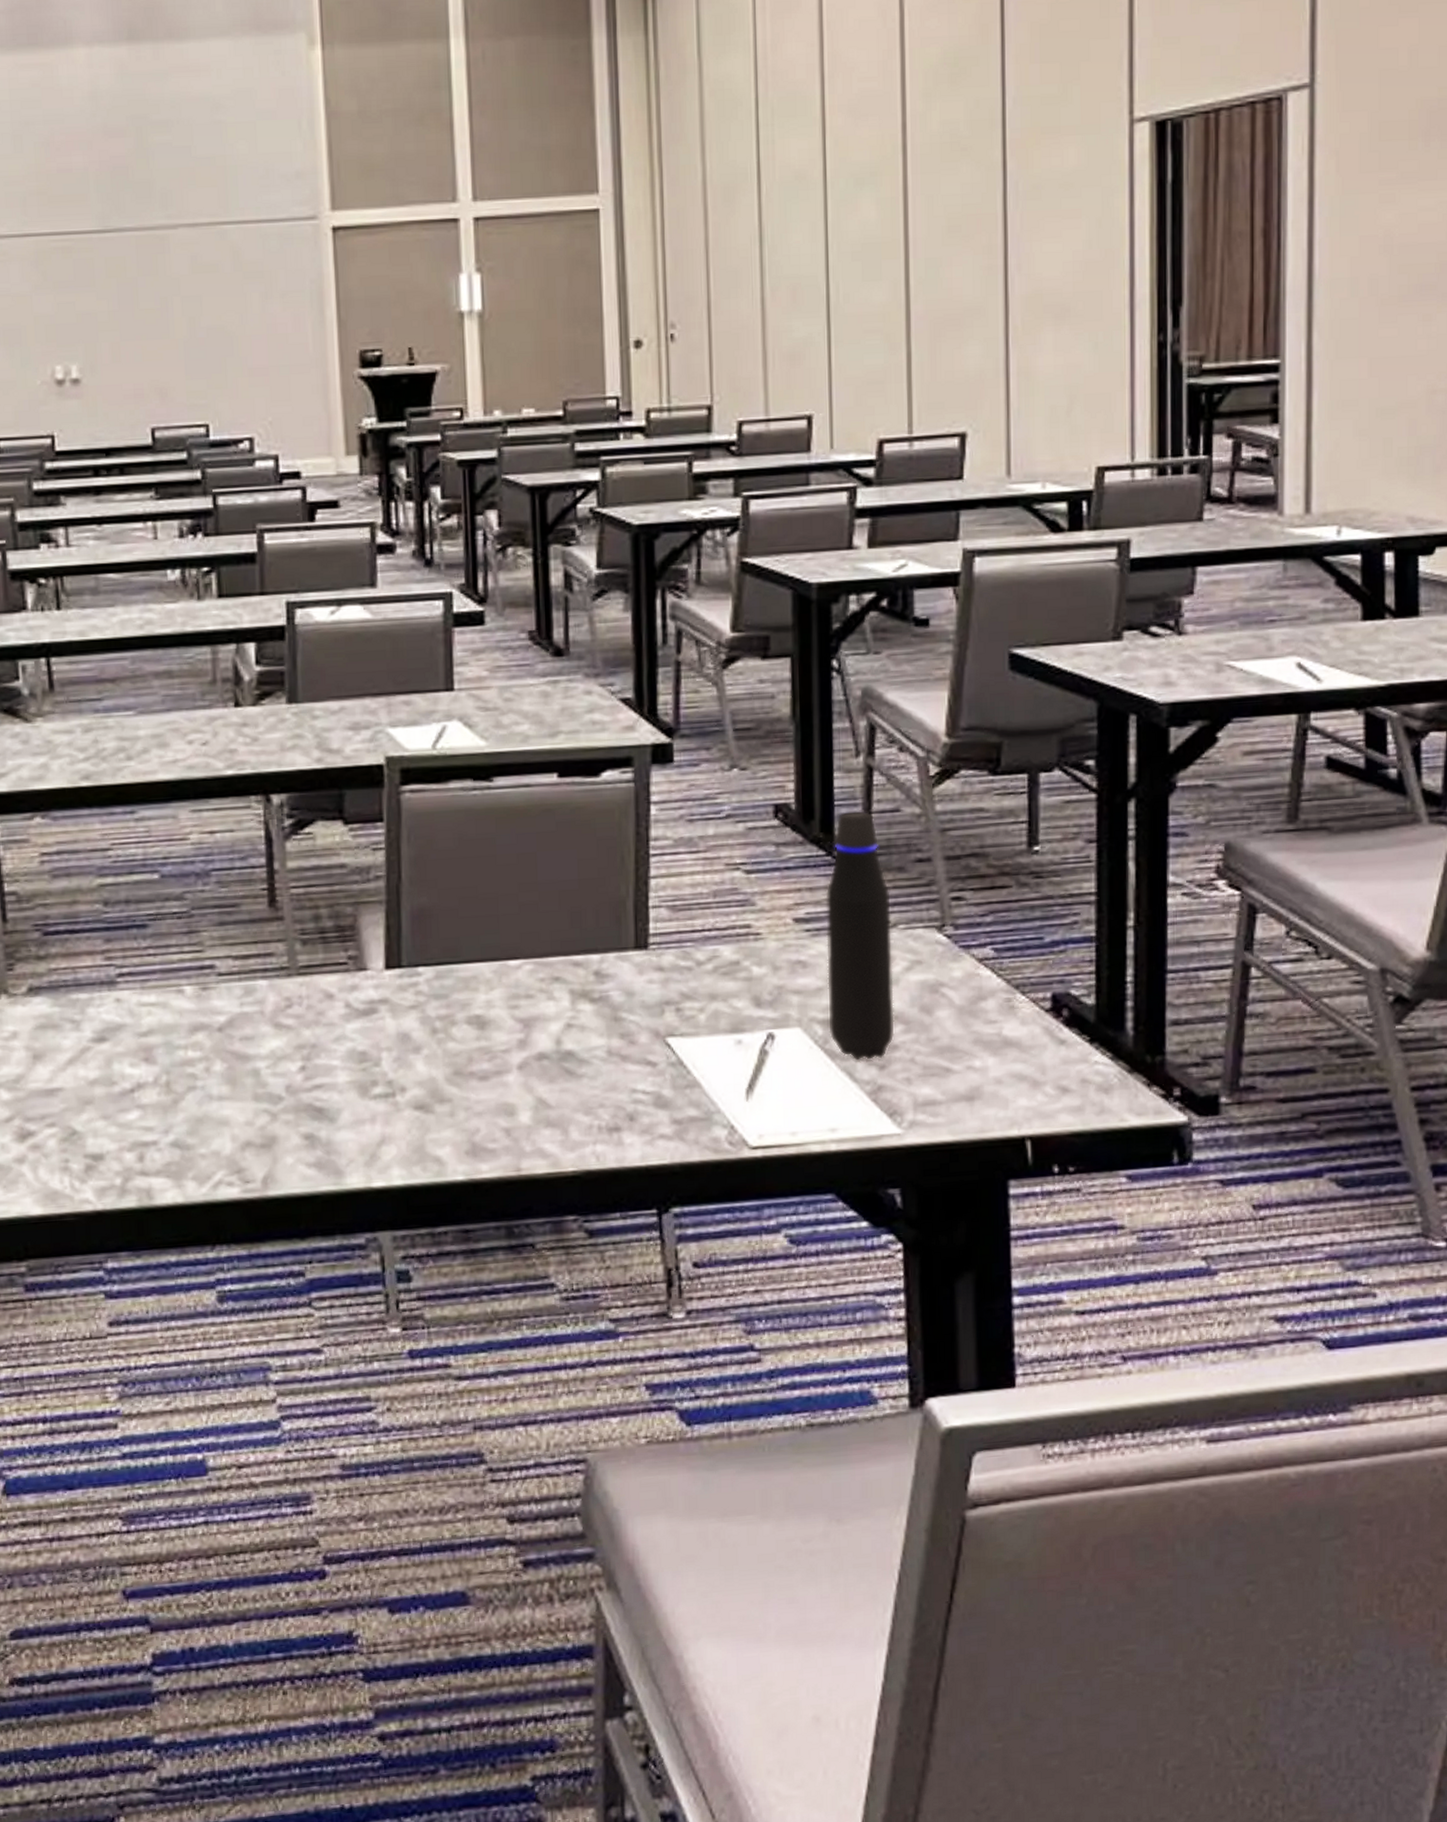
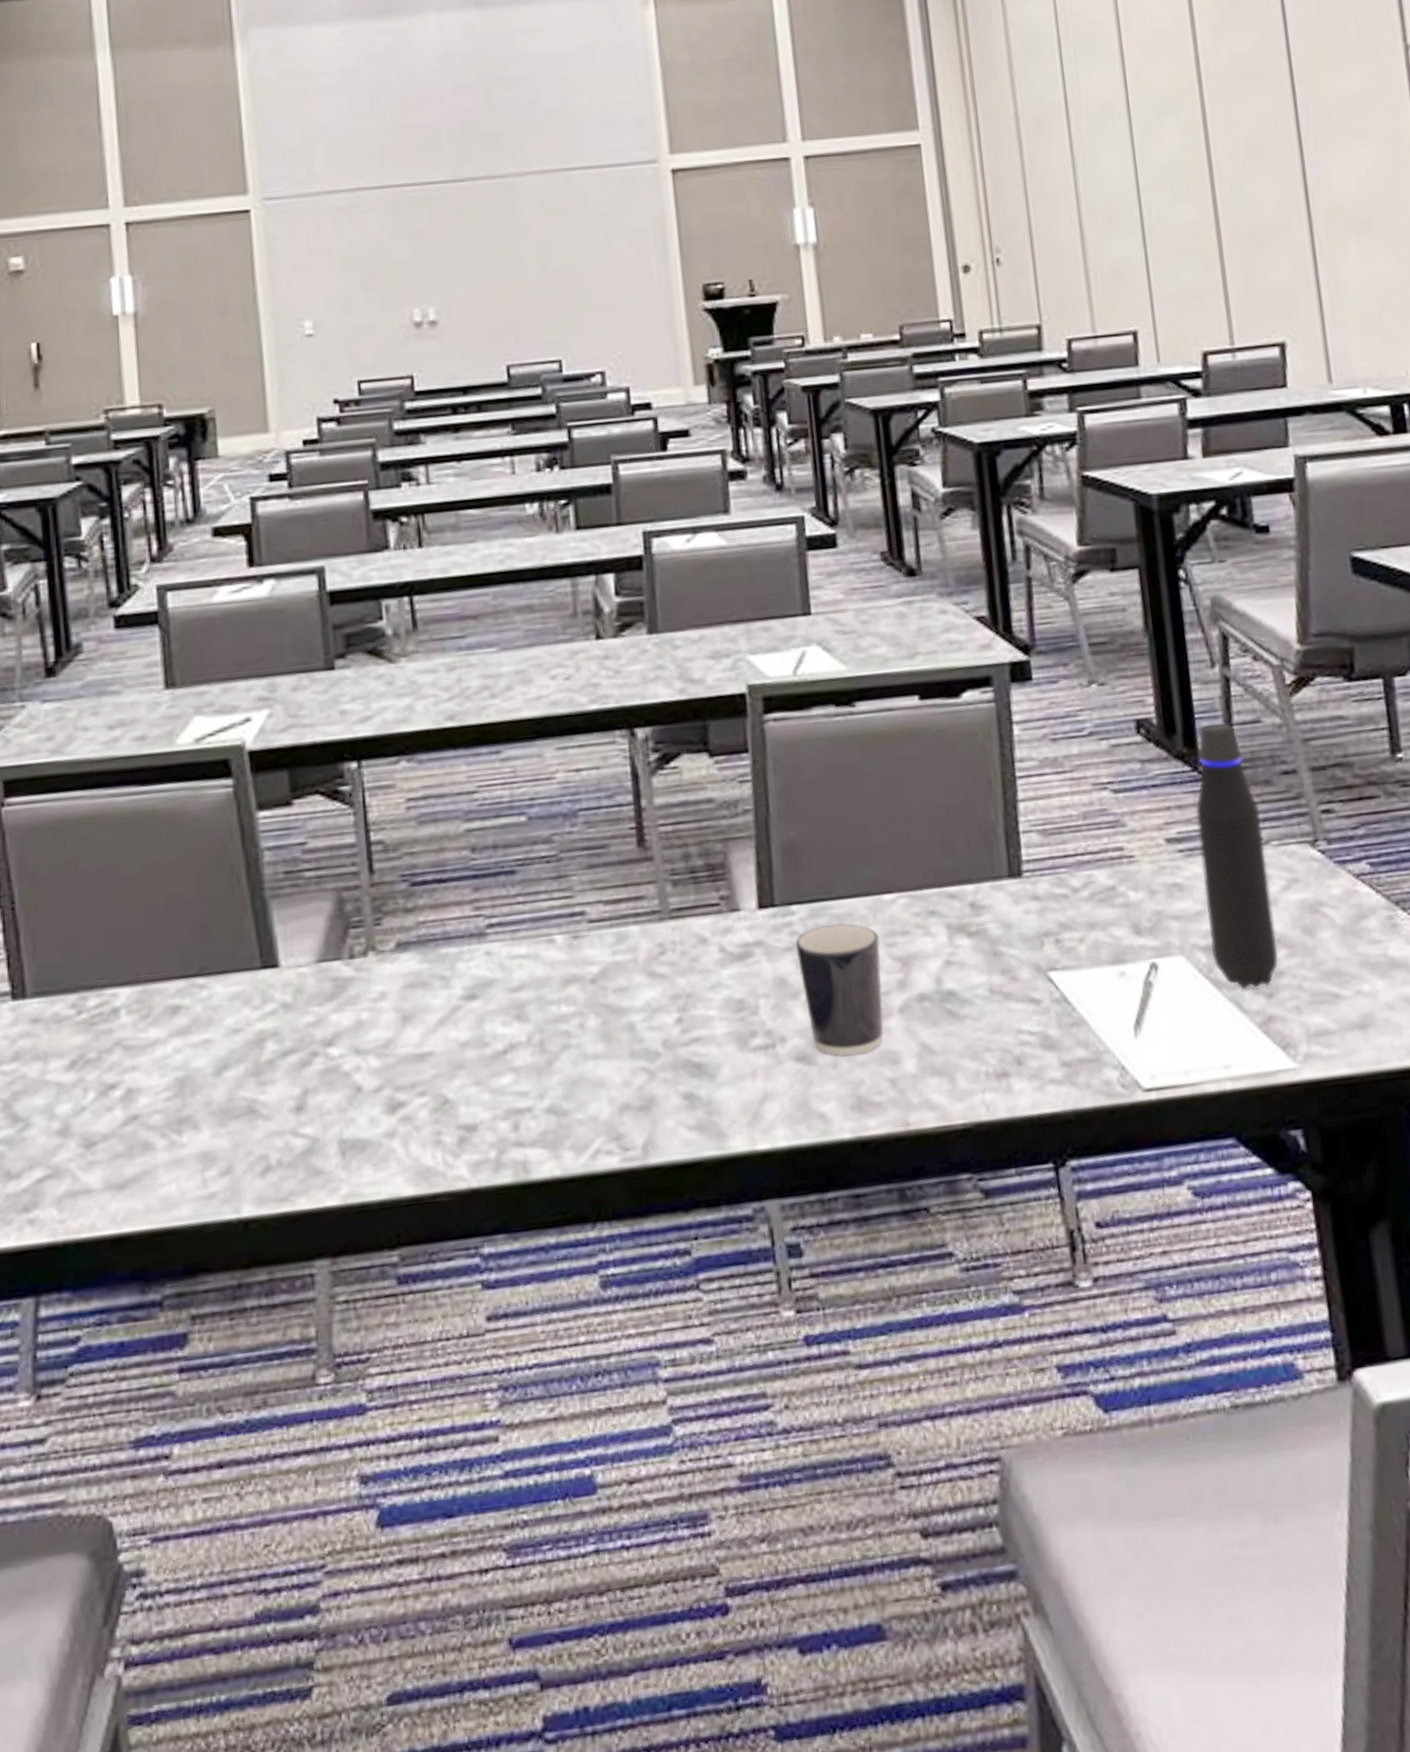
mug: none [420,985,504,1107] -> present [795,923,885,1056]

